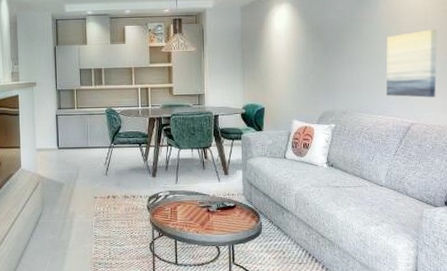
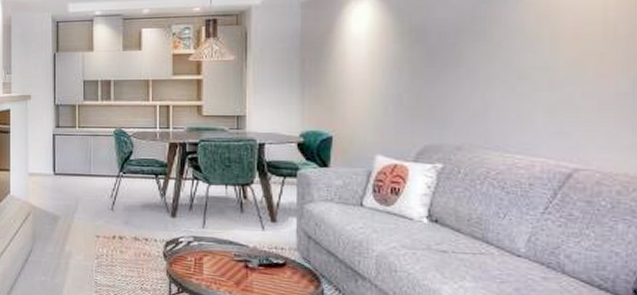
wall art: present [386,29,437,98] -> none [529,31,625,132]

